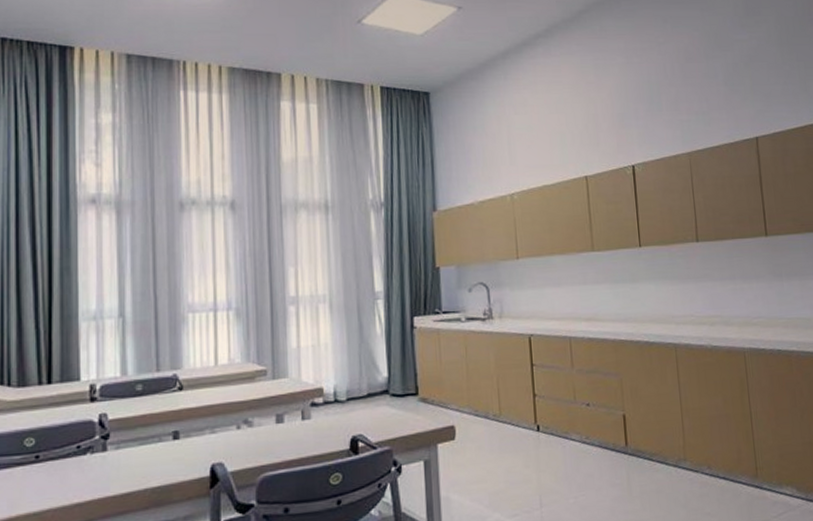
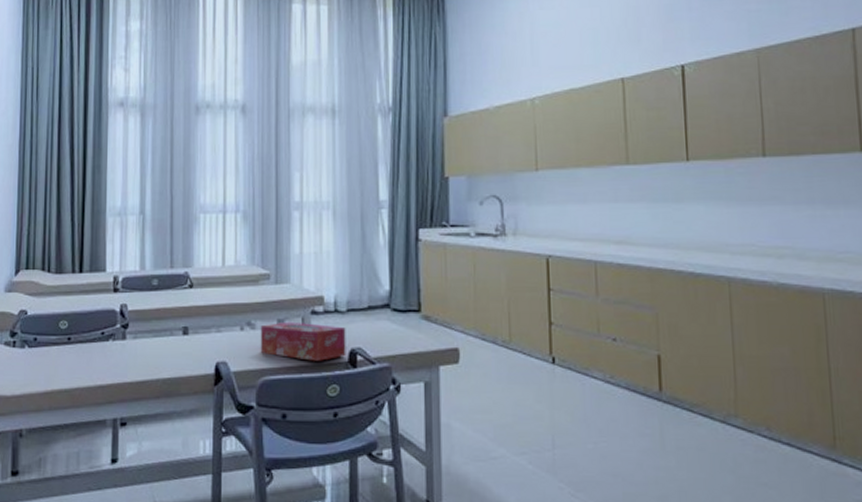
tissue box: none [258,415,348,452] -> present [260,321,346,361]

